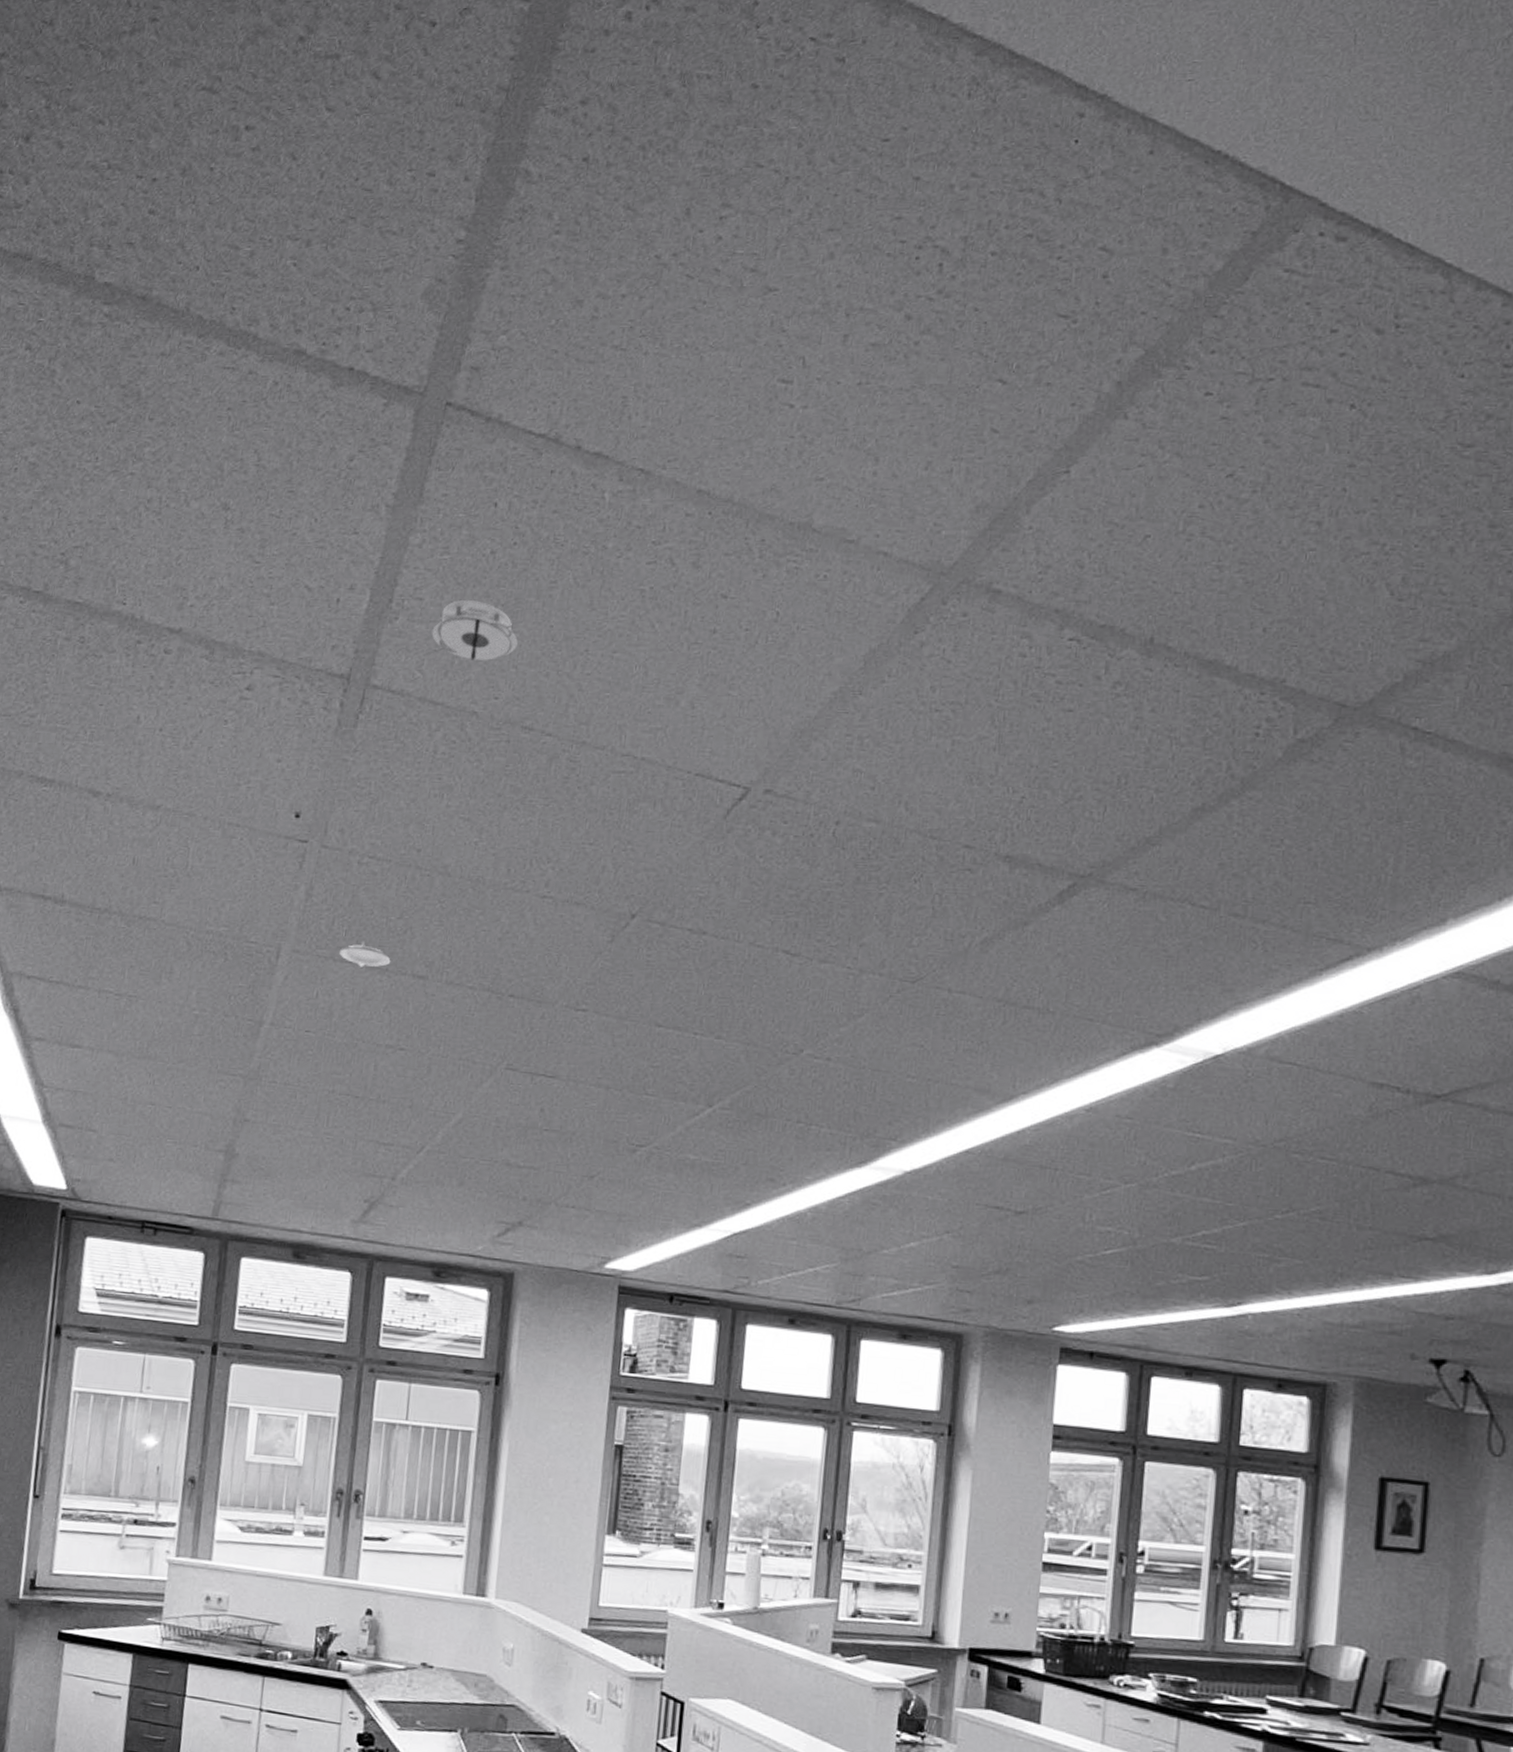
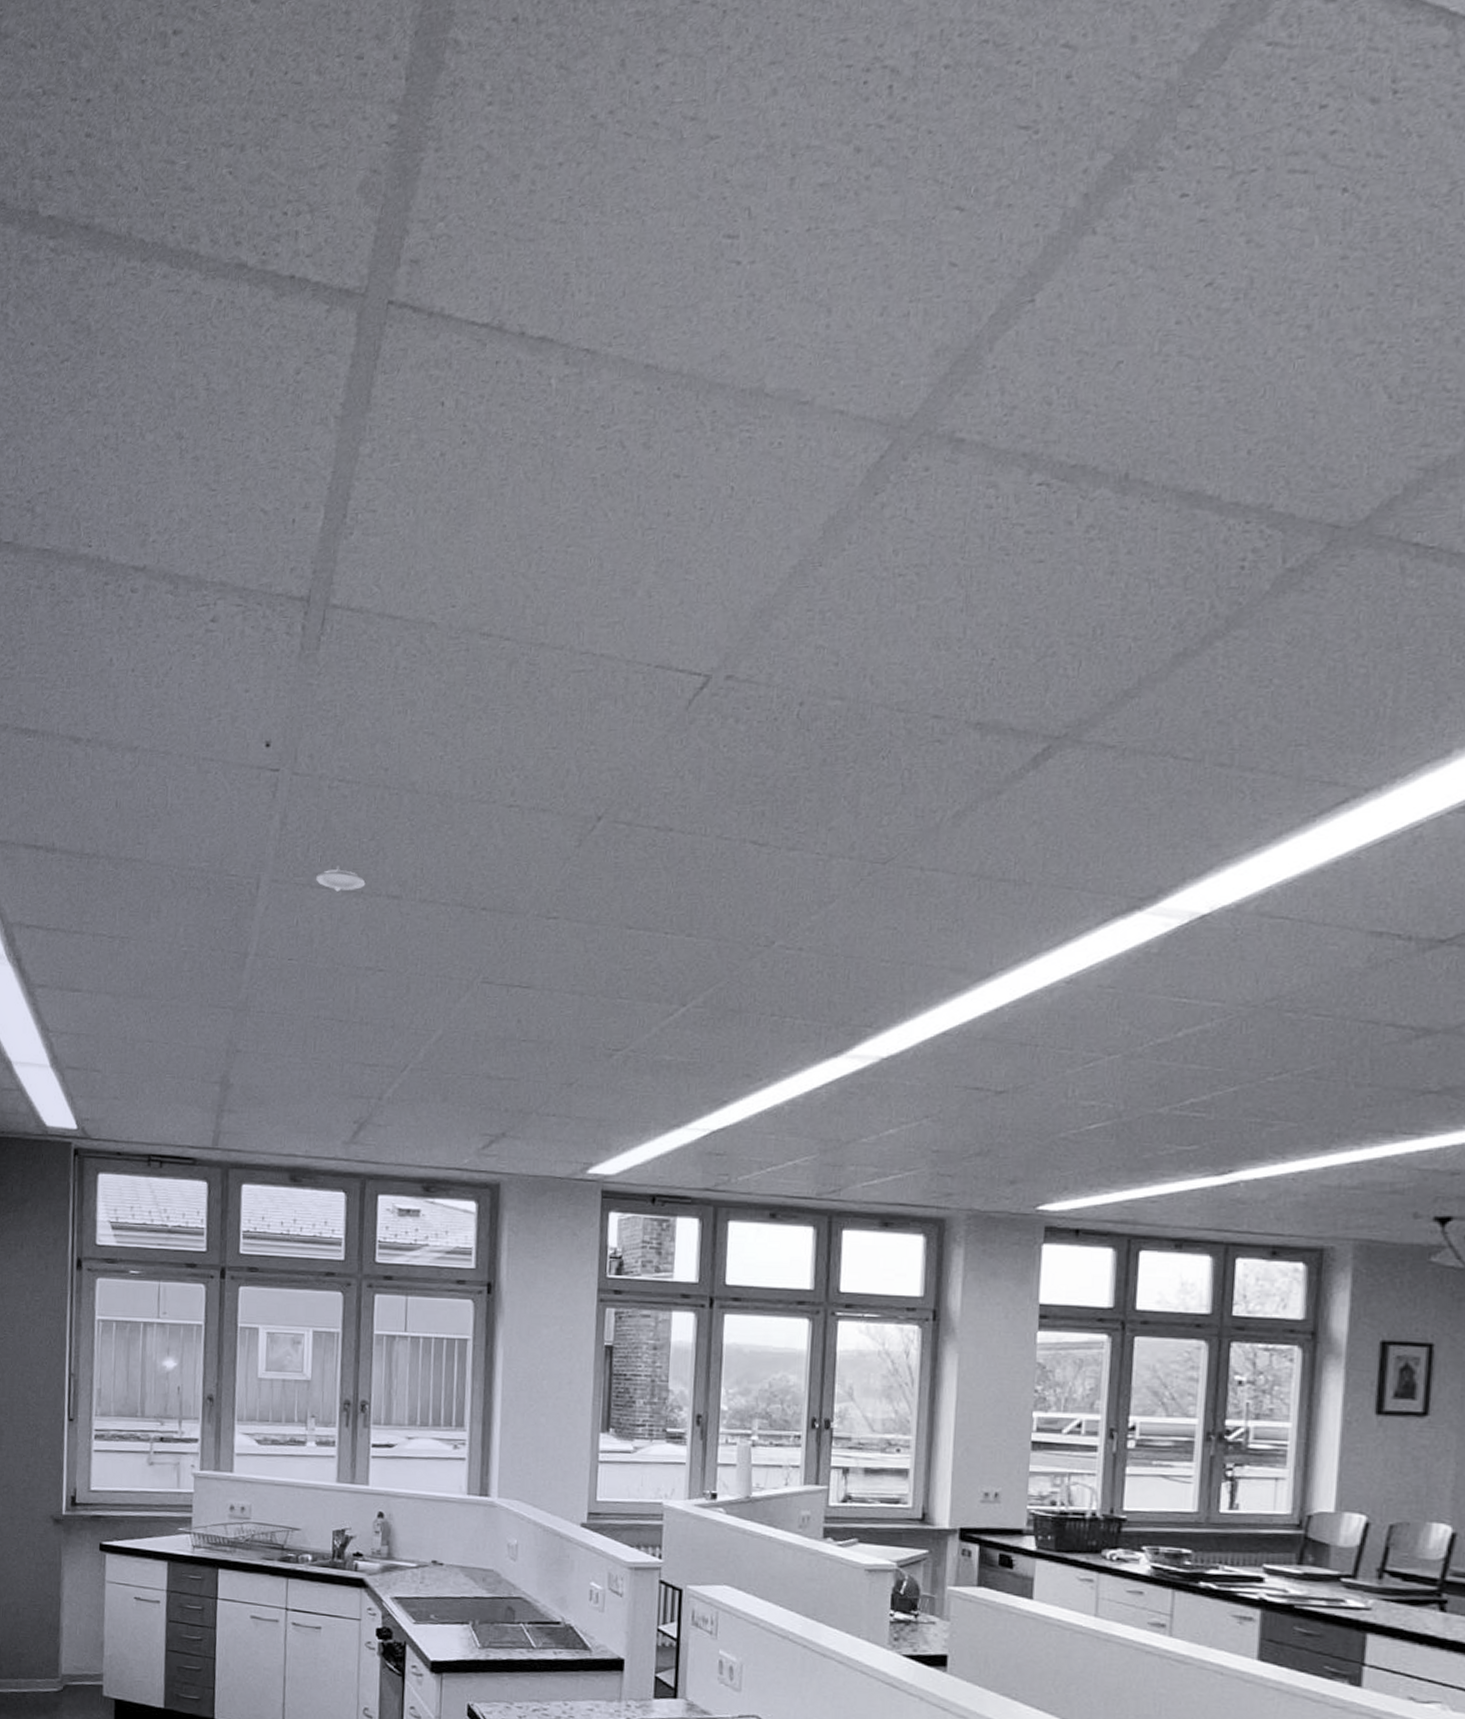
smoke detector: present [427,600,518,660] -> none [383,506,472,570]

